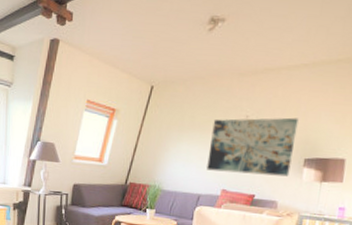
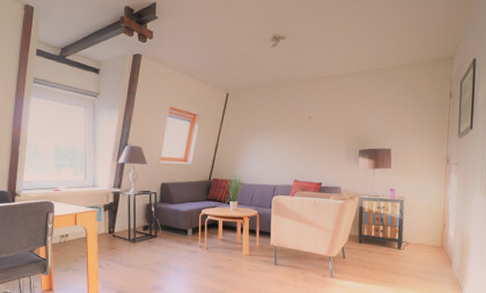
wall art: present [206,117,299,177] -> none [280,116,351,166]

